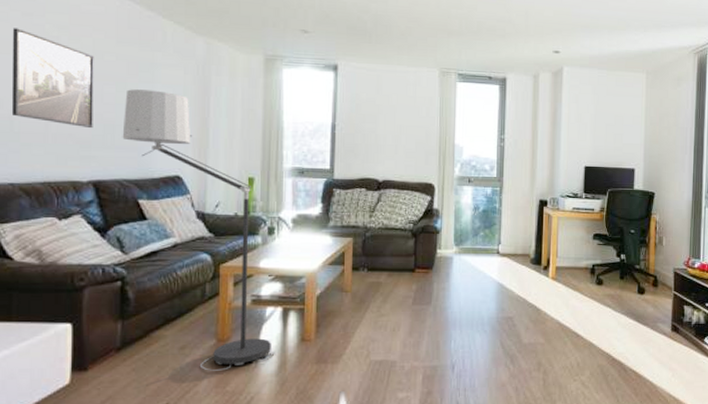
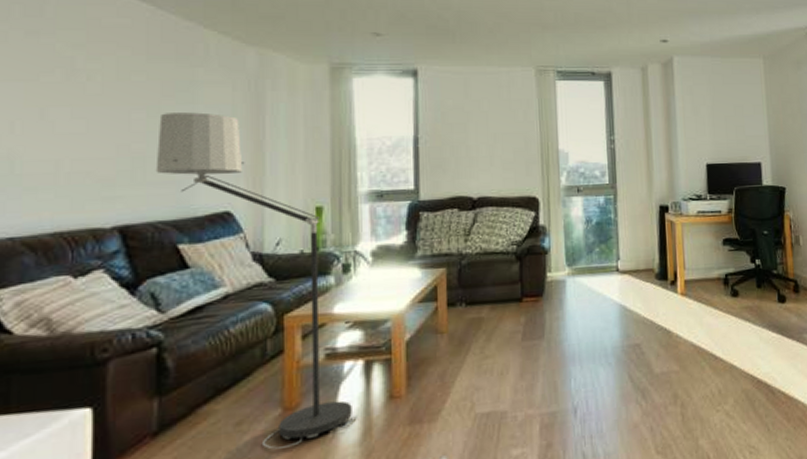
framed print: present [11,28,94,129] -> none [11,49,118,164]

